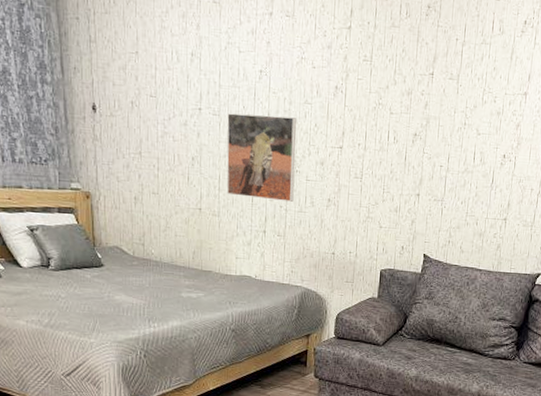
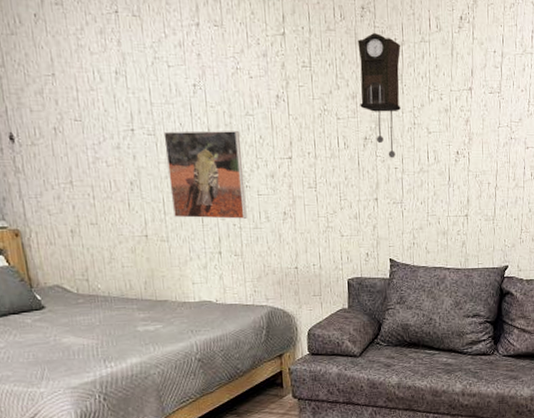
pendulum clock: none [414,32,461,156] -> present [357,33,401,158]

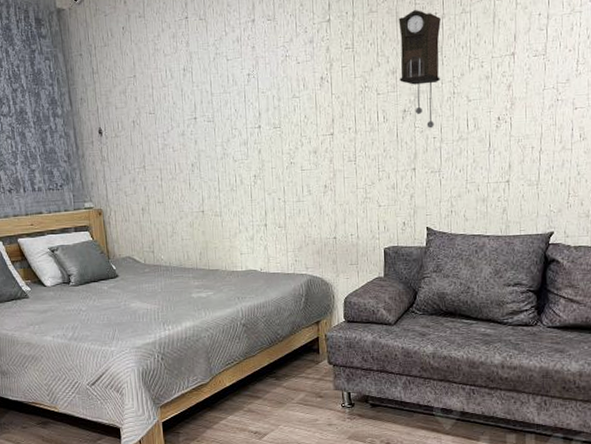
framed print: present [163,130,247,219] -> none [221,112,291,195]

